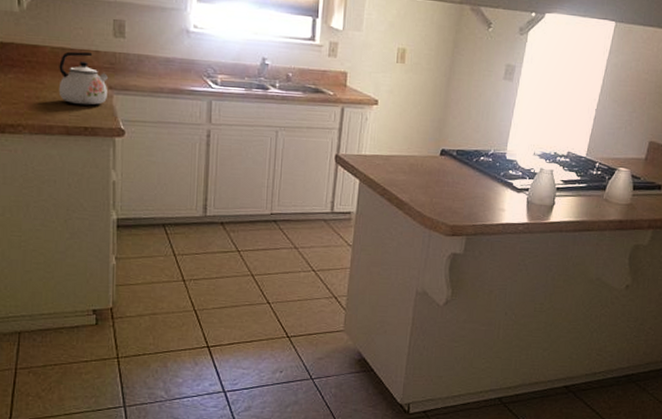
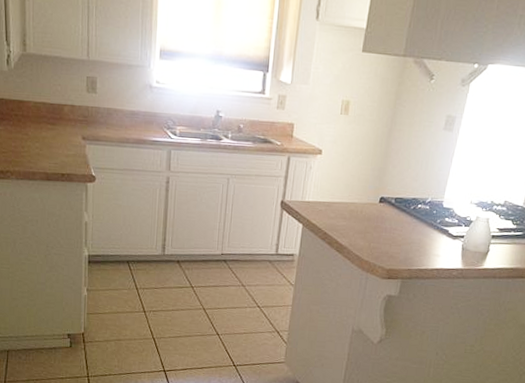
kettle: present [58,51,109,106] -> none [40,106,83,154]

